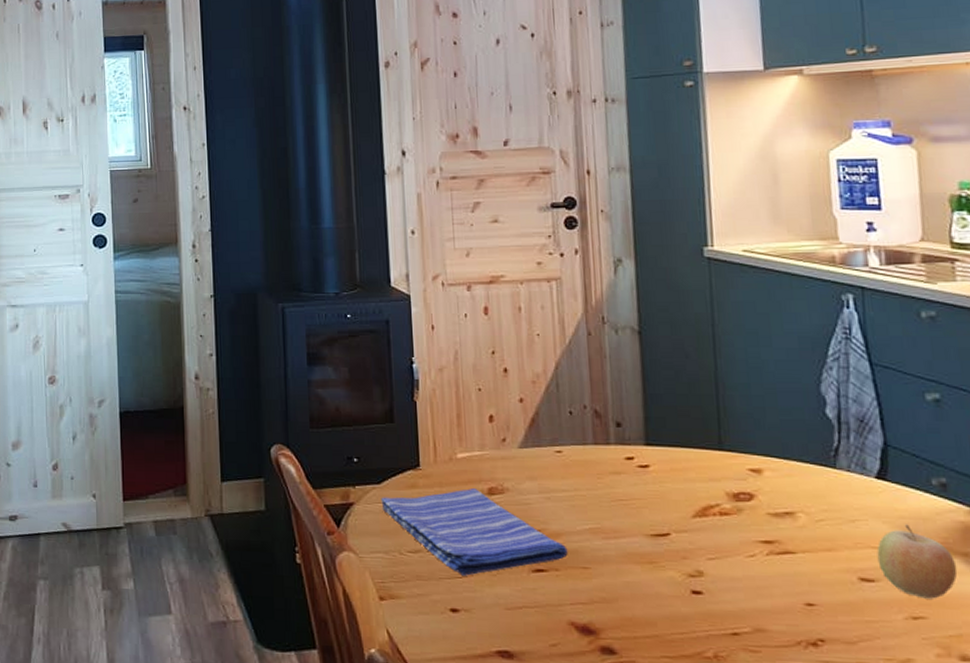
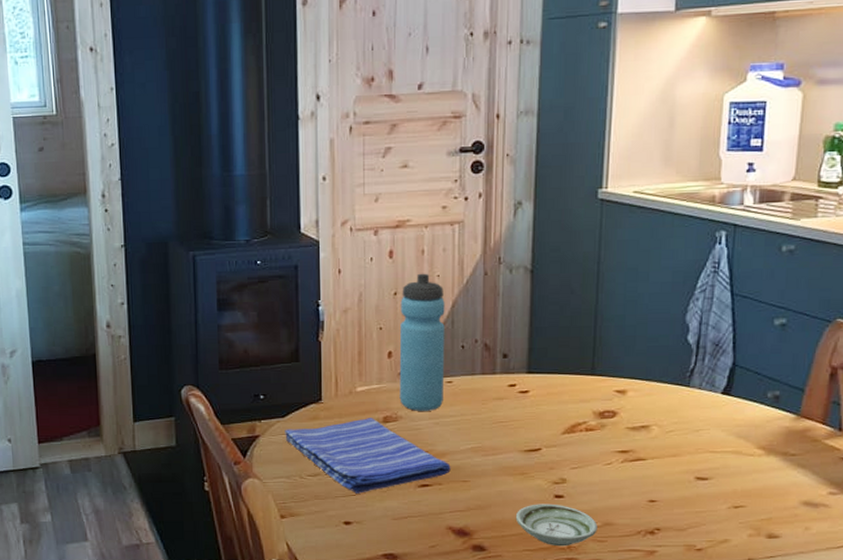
water bottle: none [499,331,553,484] -> present [399,273,445,411]
saucer: none [647,600,748,655] -> present [515,504,598,547]
fruit: present [876,524,958,599] -> none [713,431,777,491]

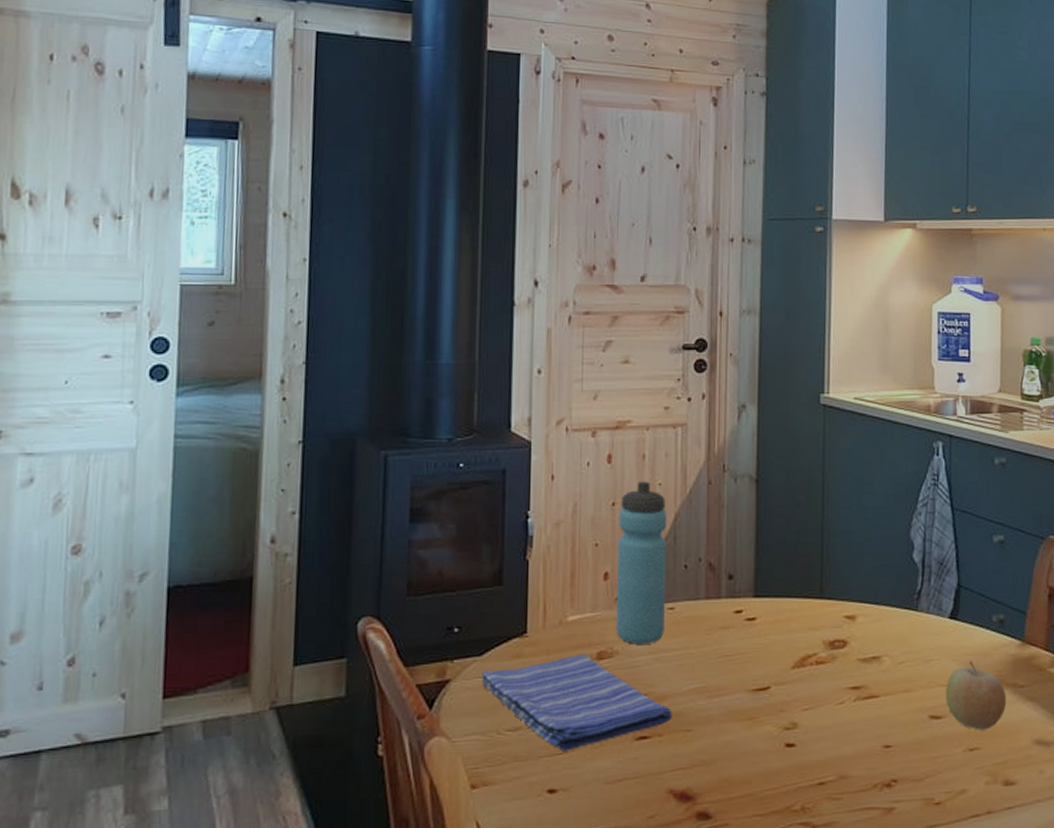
saucer: present [515,504,598,547] -> none [743,754,832,809]
fruit: none [713,431,777,491] -> present [945,660,1007,730]

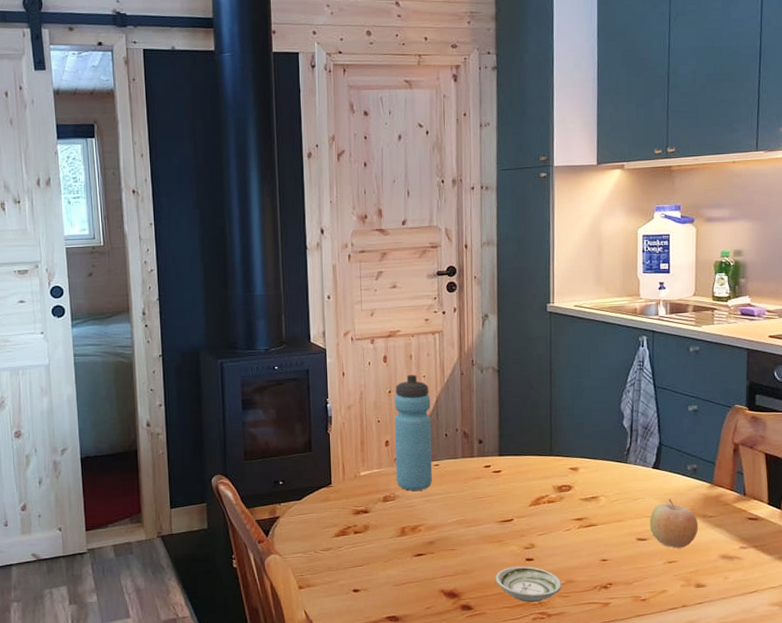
dish towel: present [481,654,672,752] -> none [301,498,441,564]
saucer: none [743,754,832,809] -> present [495,566,562,603]

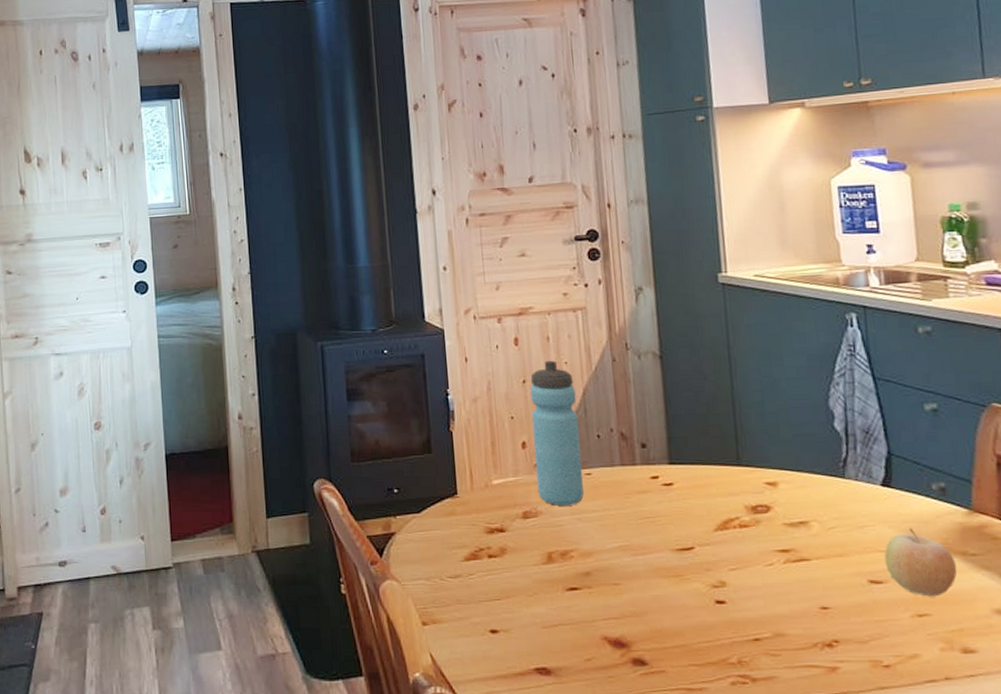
saucer: present [495,566,562,603] -> none [675,610,769,661]

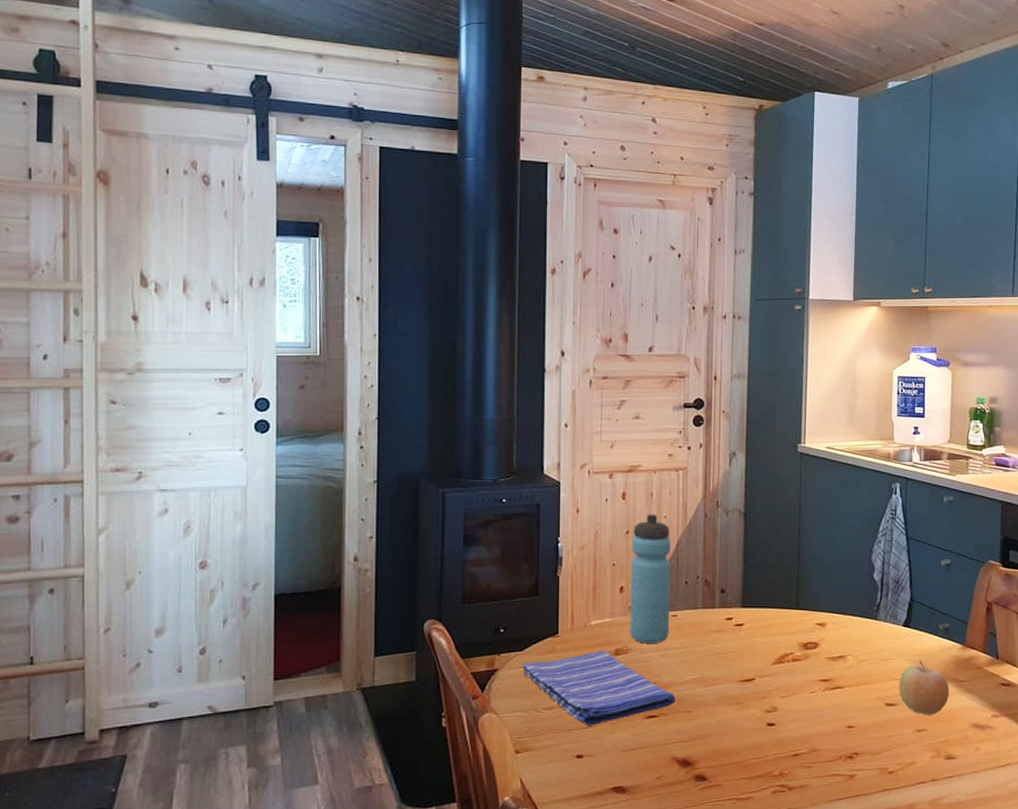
dish towel: none [421,513,600,598] -> present [522,651,675,726]

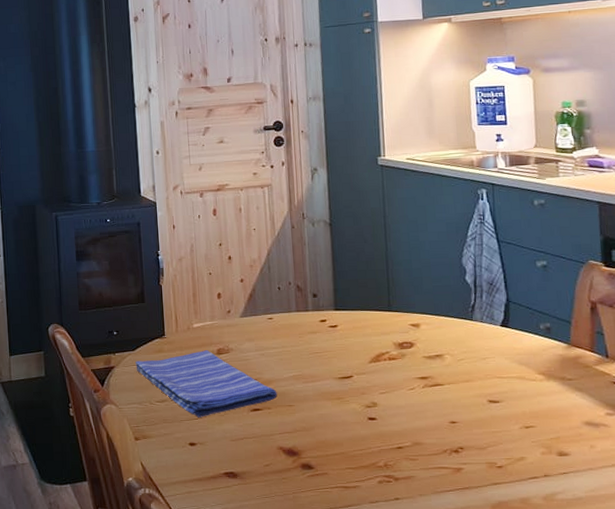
water bottle: present [630,514,671,644] -> none [225,227,266,344]
fruit: present [899,660,950,716] -> none [501,359,557,413]

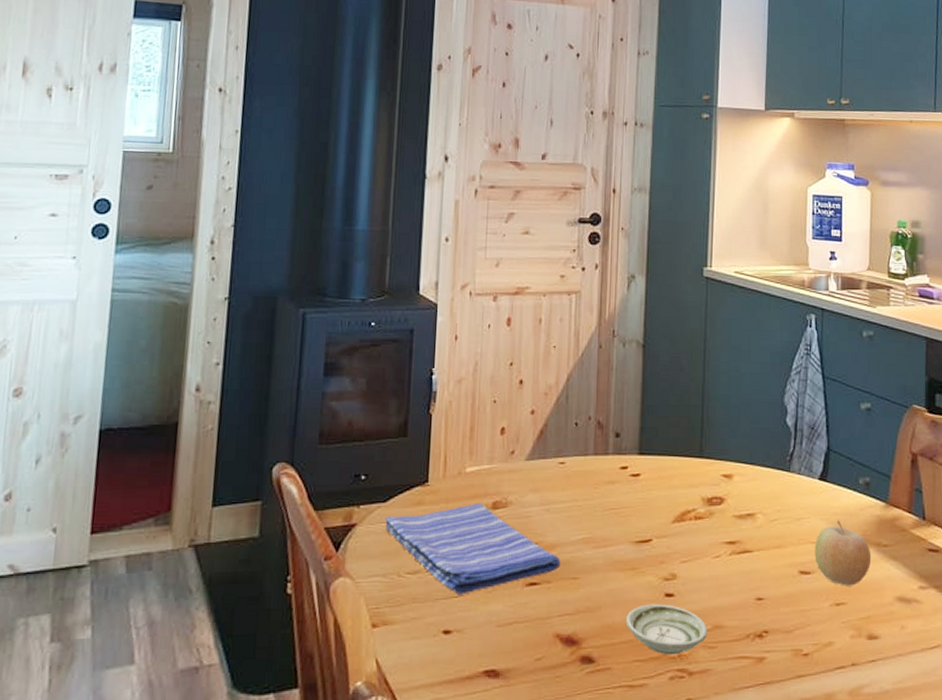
saucer: none [336,425,409,465] -> present [625,604,708,655]
fruit: none [501,359,557,413] -> present [814,520,872,586]

